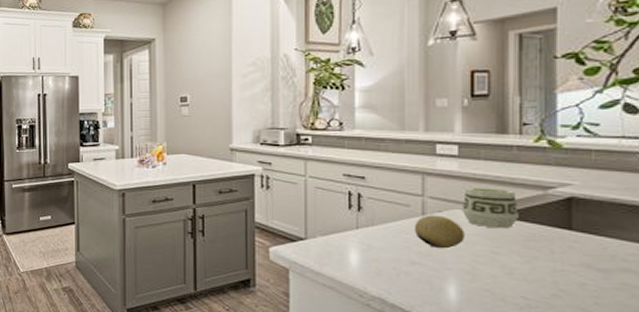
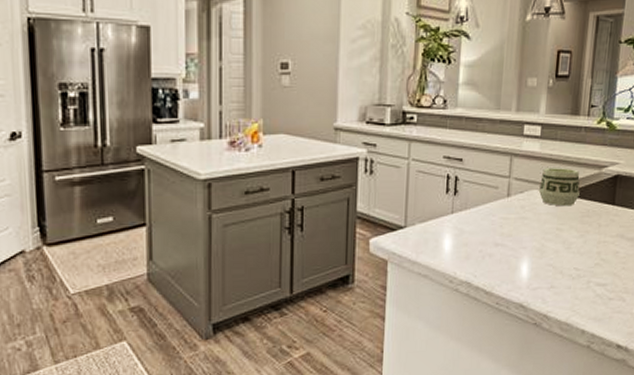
fruit: present [414,215,465,249] -> none [499,196,539,229]

